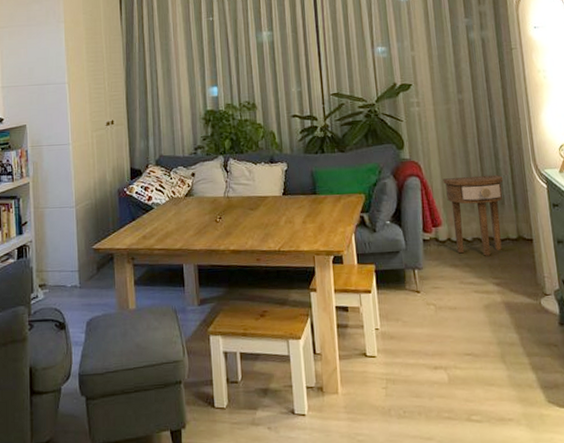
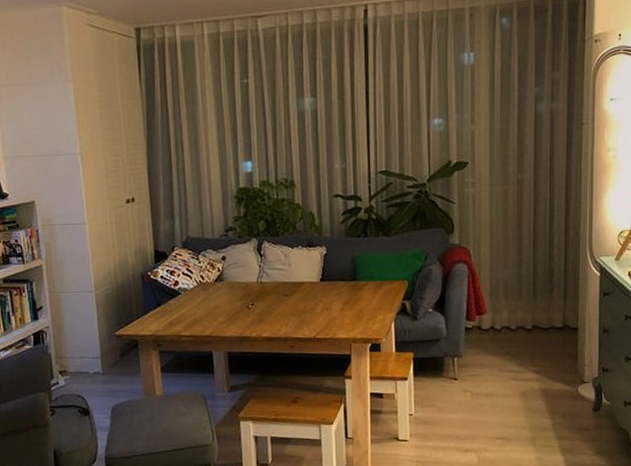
side table: present [443,174,504,256] -> none [492,261,556,345]

